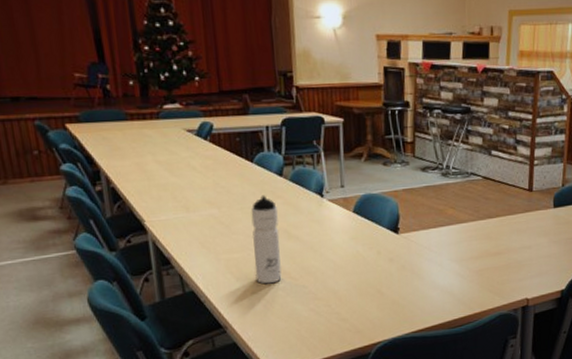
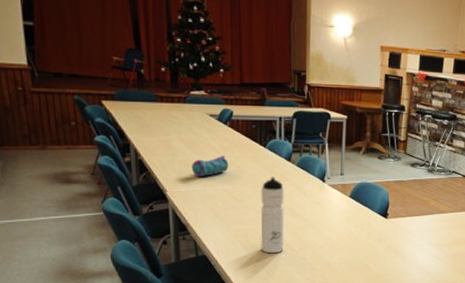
pencil case: none [170,176,213,203] -> present [191,156,229,178]

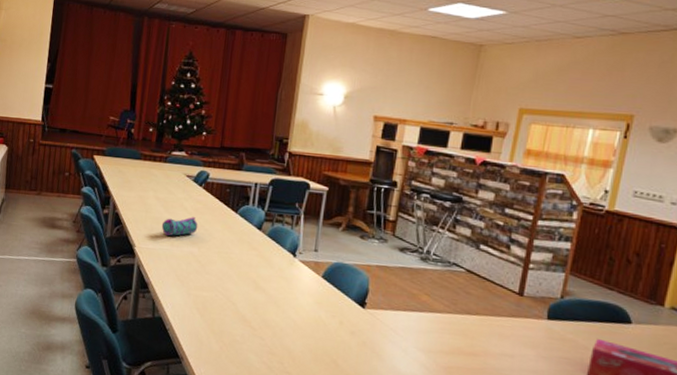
water bottle: present [260,177,285,254] -> none [218,244,251,328]

